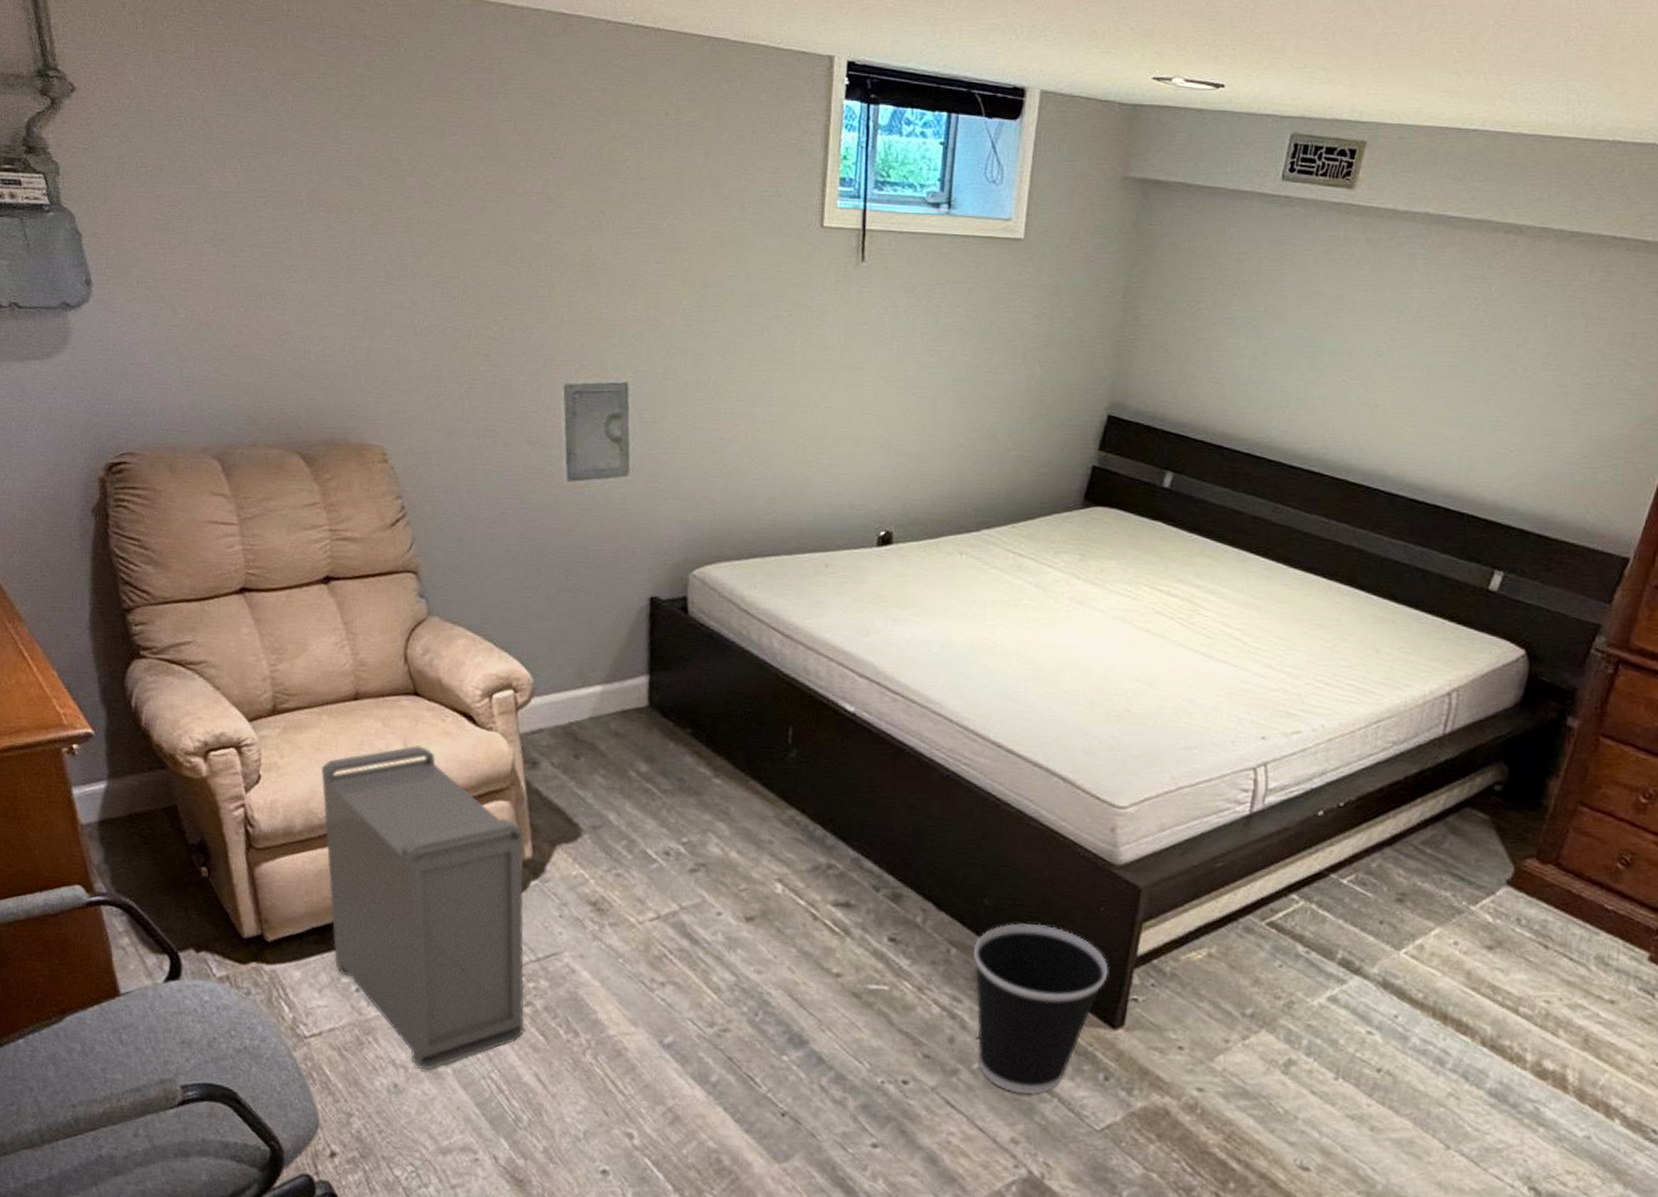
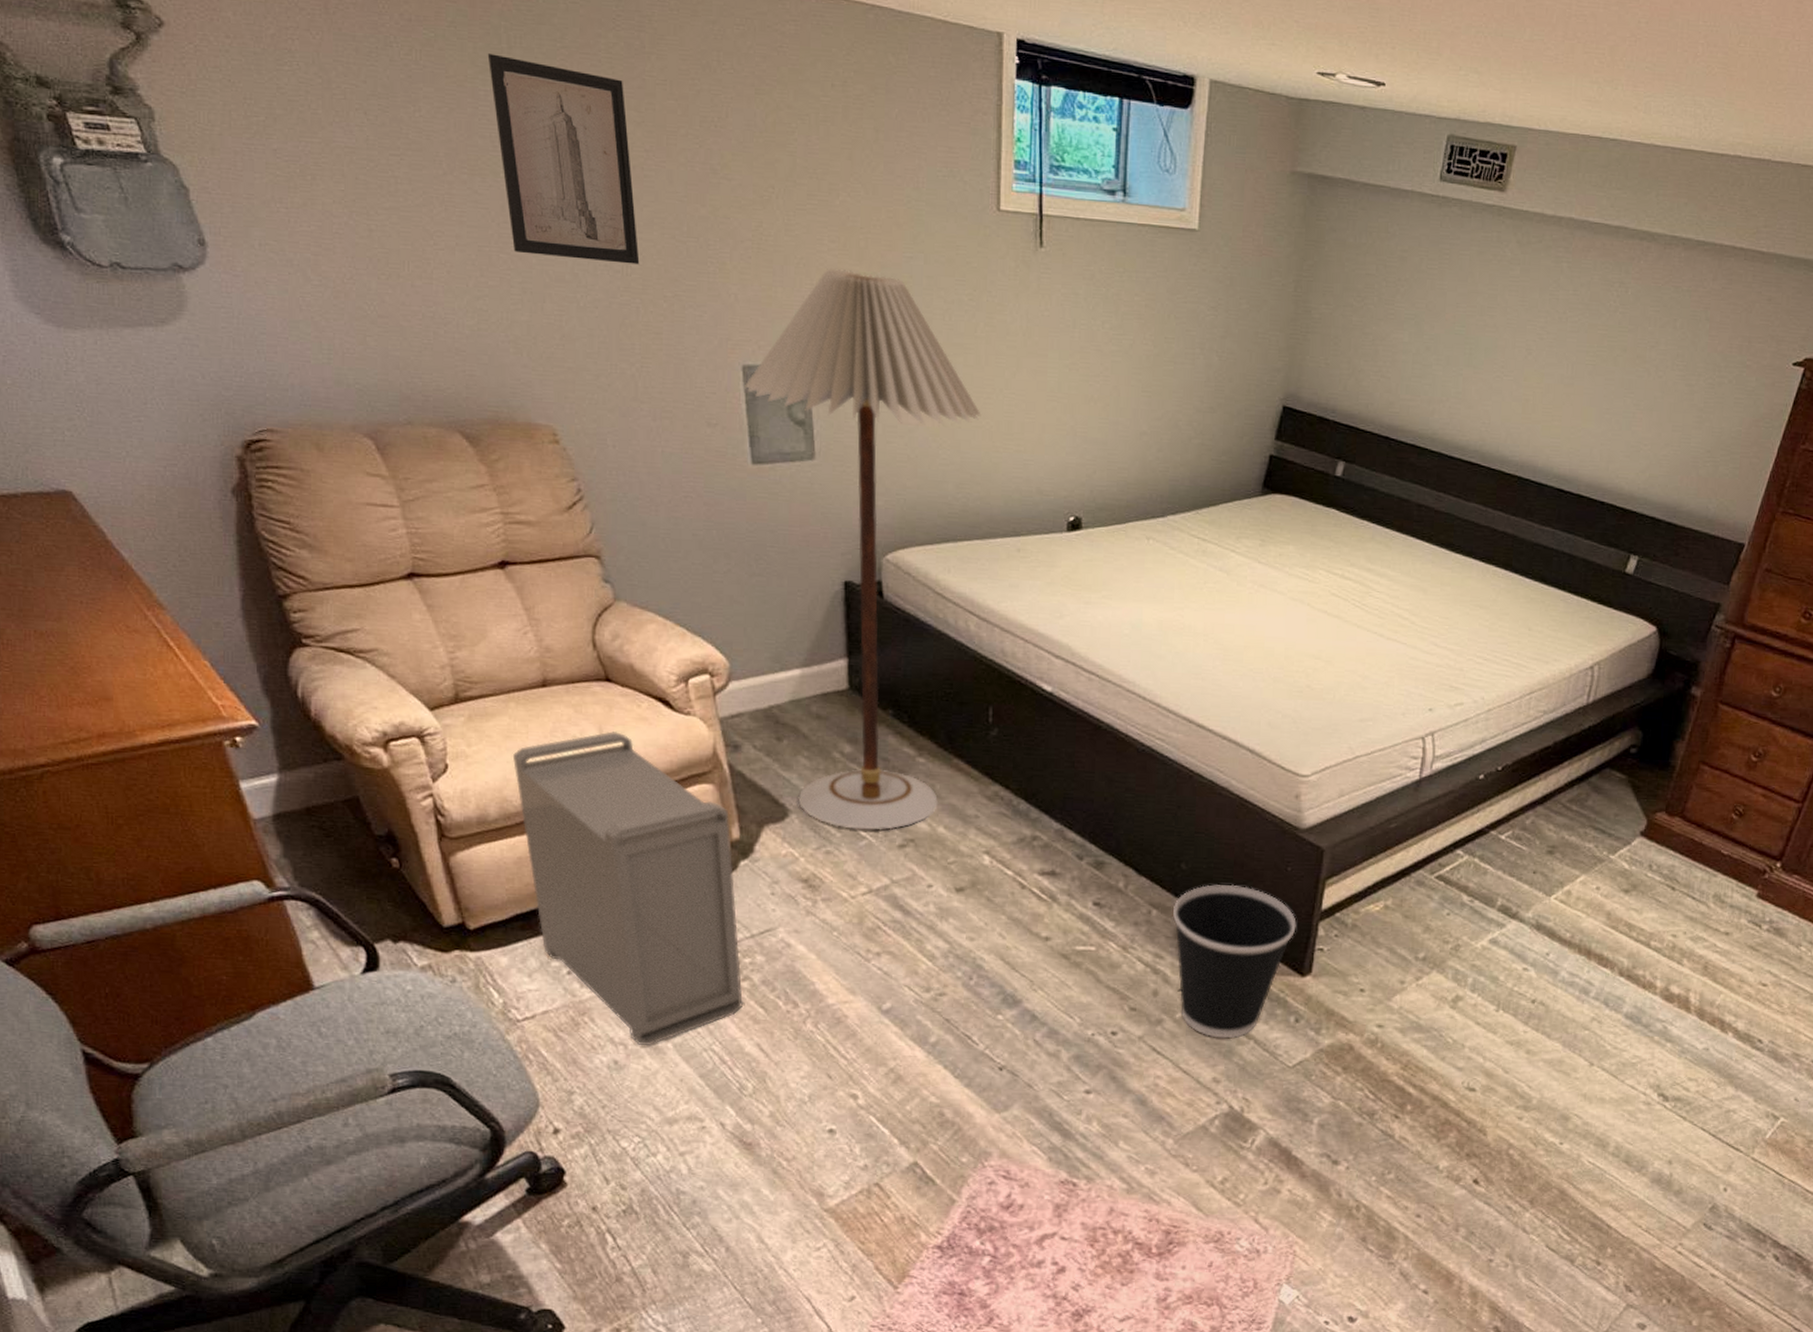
wall art: none [351,100,475,291] -> present [487,53,640,265]
floor lamp: none [564,289,795,853] -> present [743,268,981,830]

